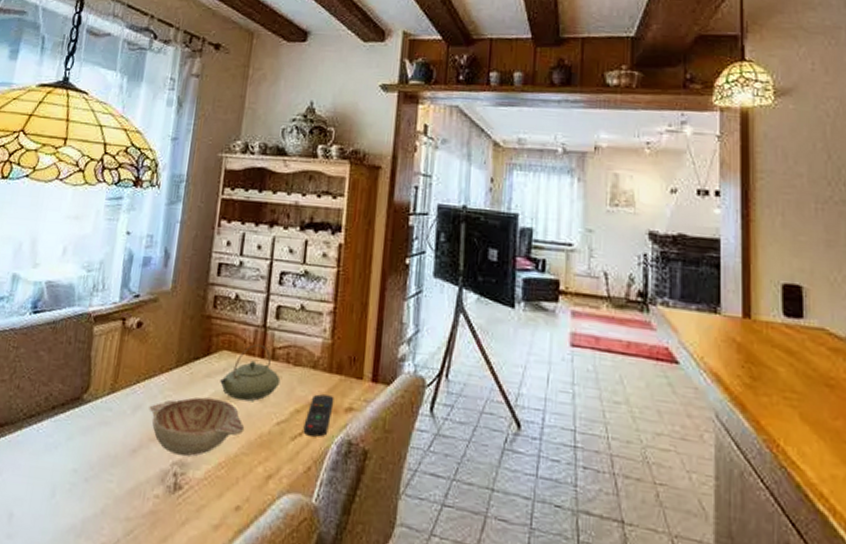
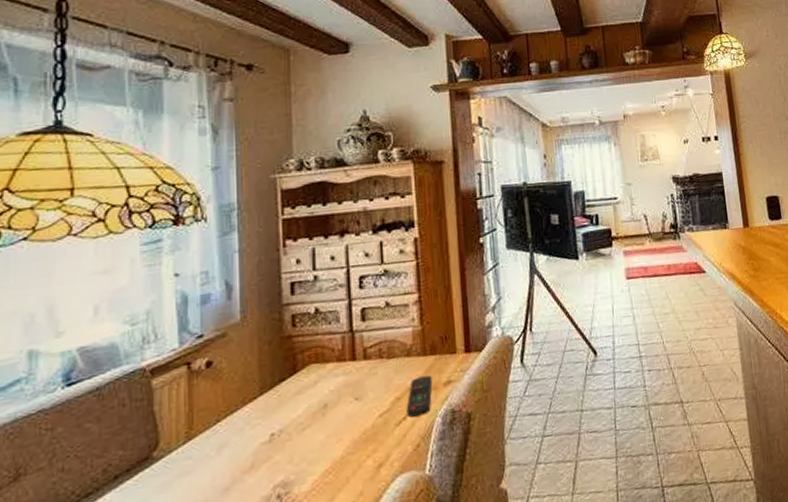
decorative bowl: present [149,397,245,456] -> none [236,410,347,478]
teapot: present [220,343,281,401] -> none [313,348,377,407]

